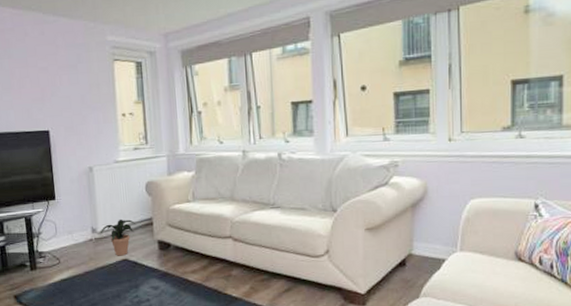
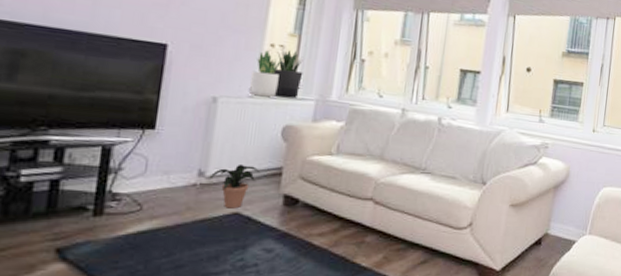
planter: none [113,120,135,161] -> present [249,50,285,98]
planter: none [129,115,153,158] -> present [273,48,303,99]

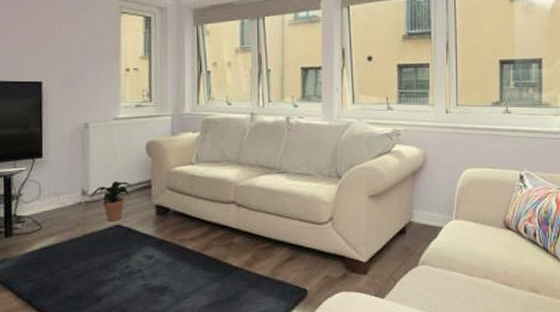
planter: present [249,50,285,98] -> none [114,75,139,118]
planter: present [273,48,303,99] -> none [132,71,157,116]

